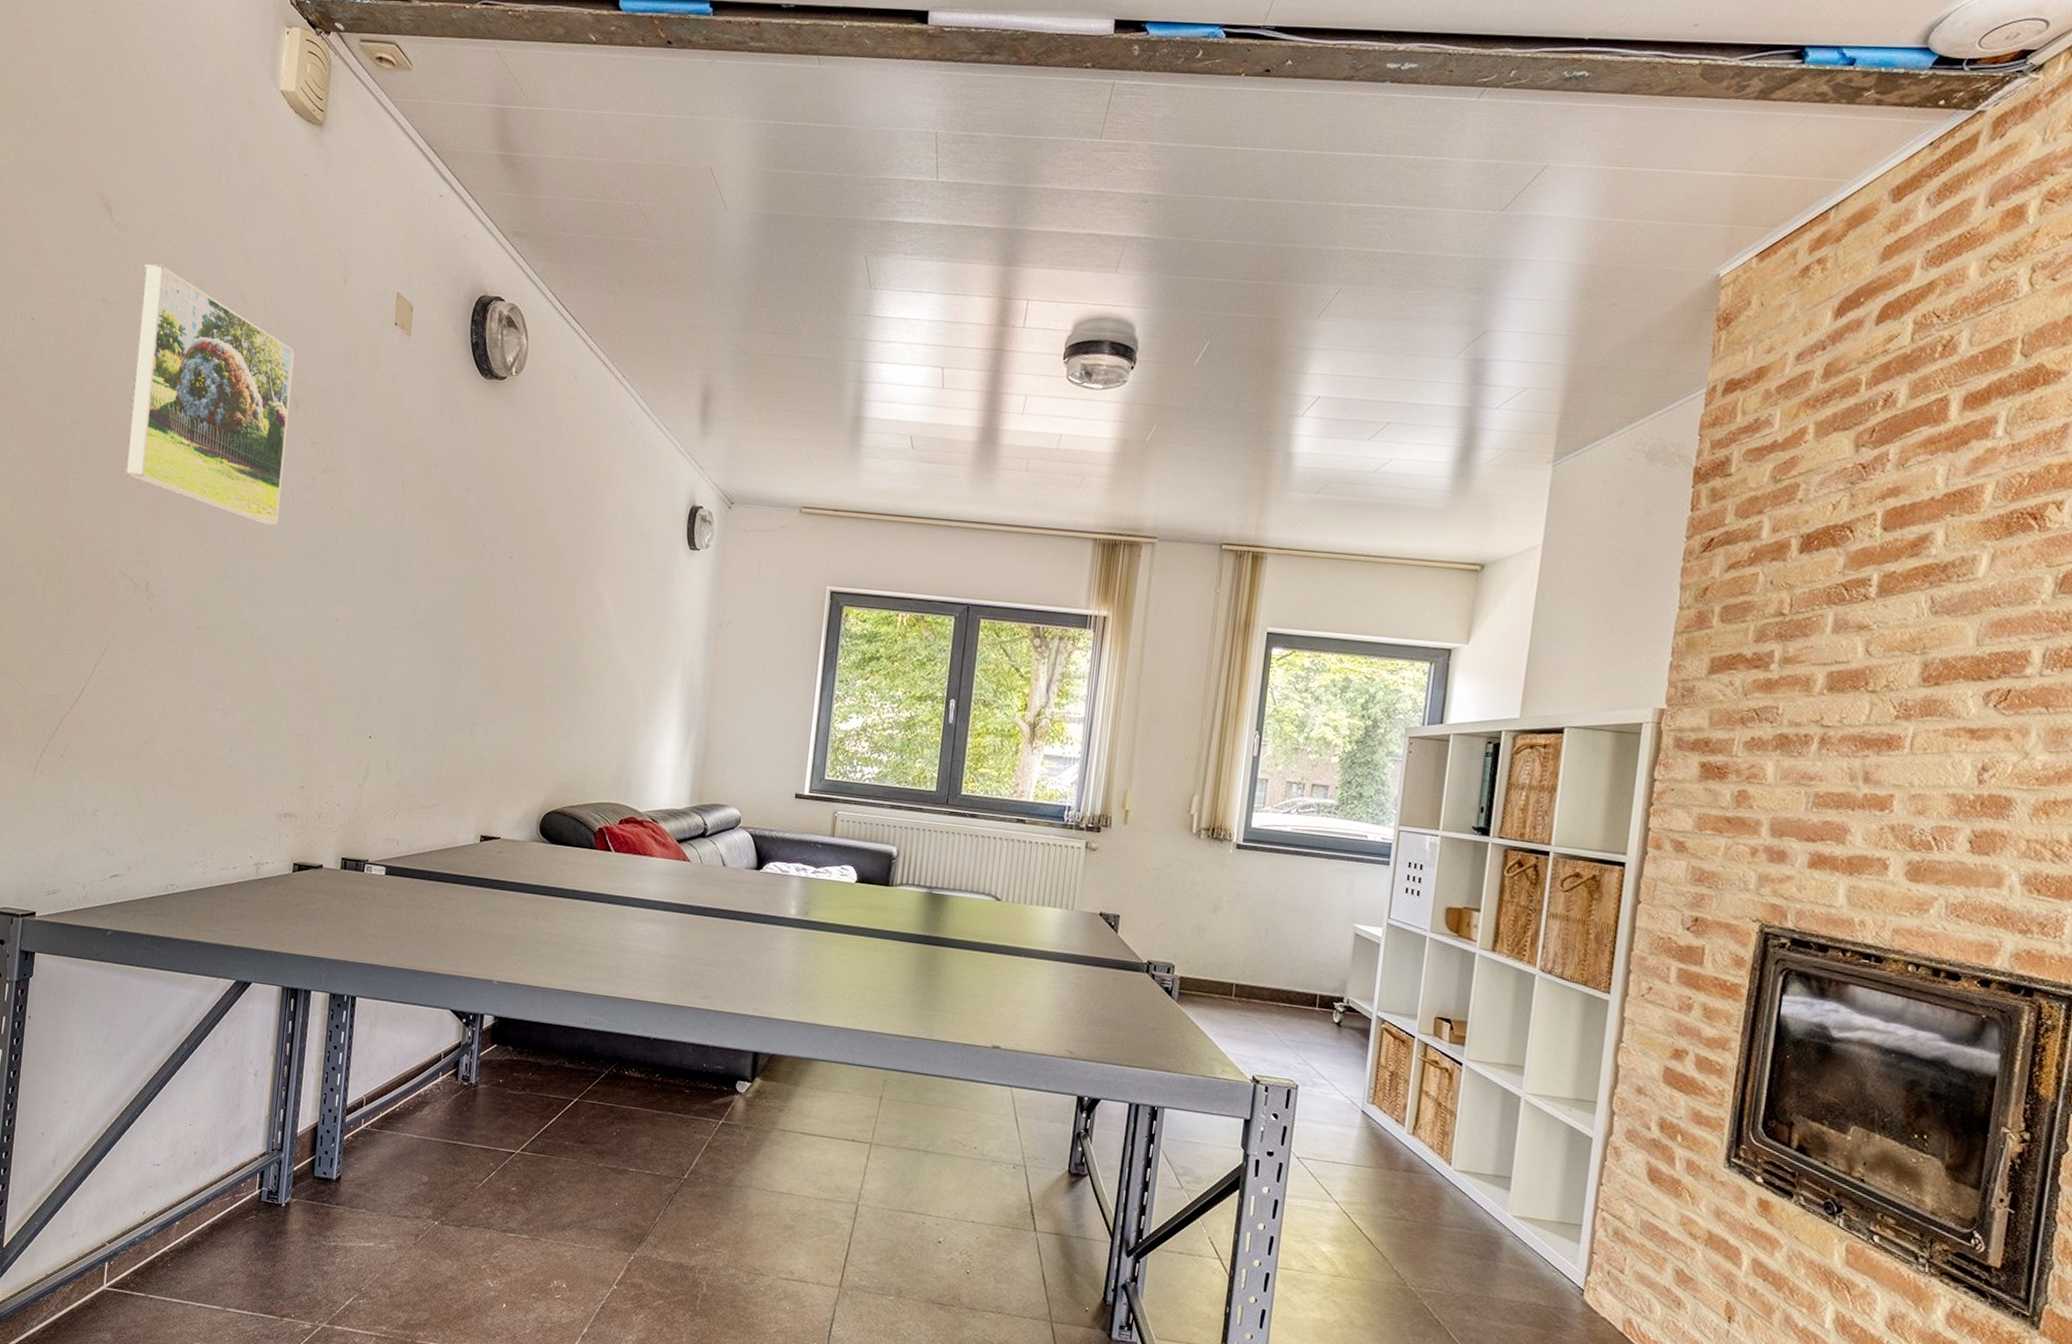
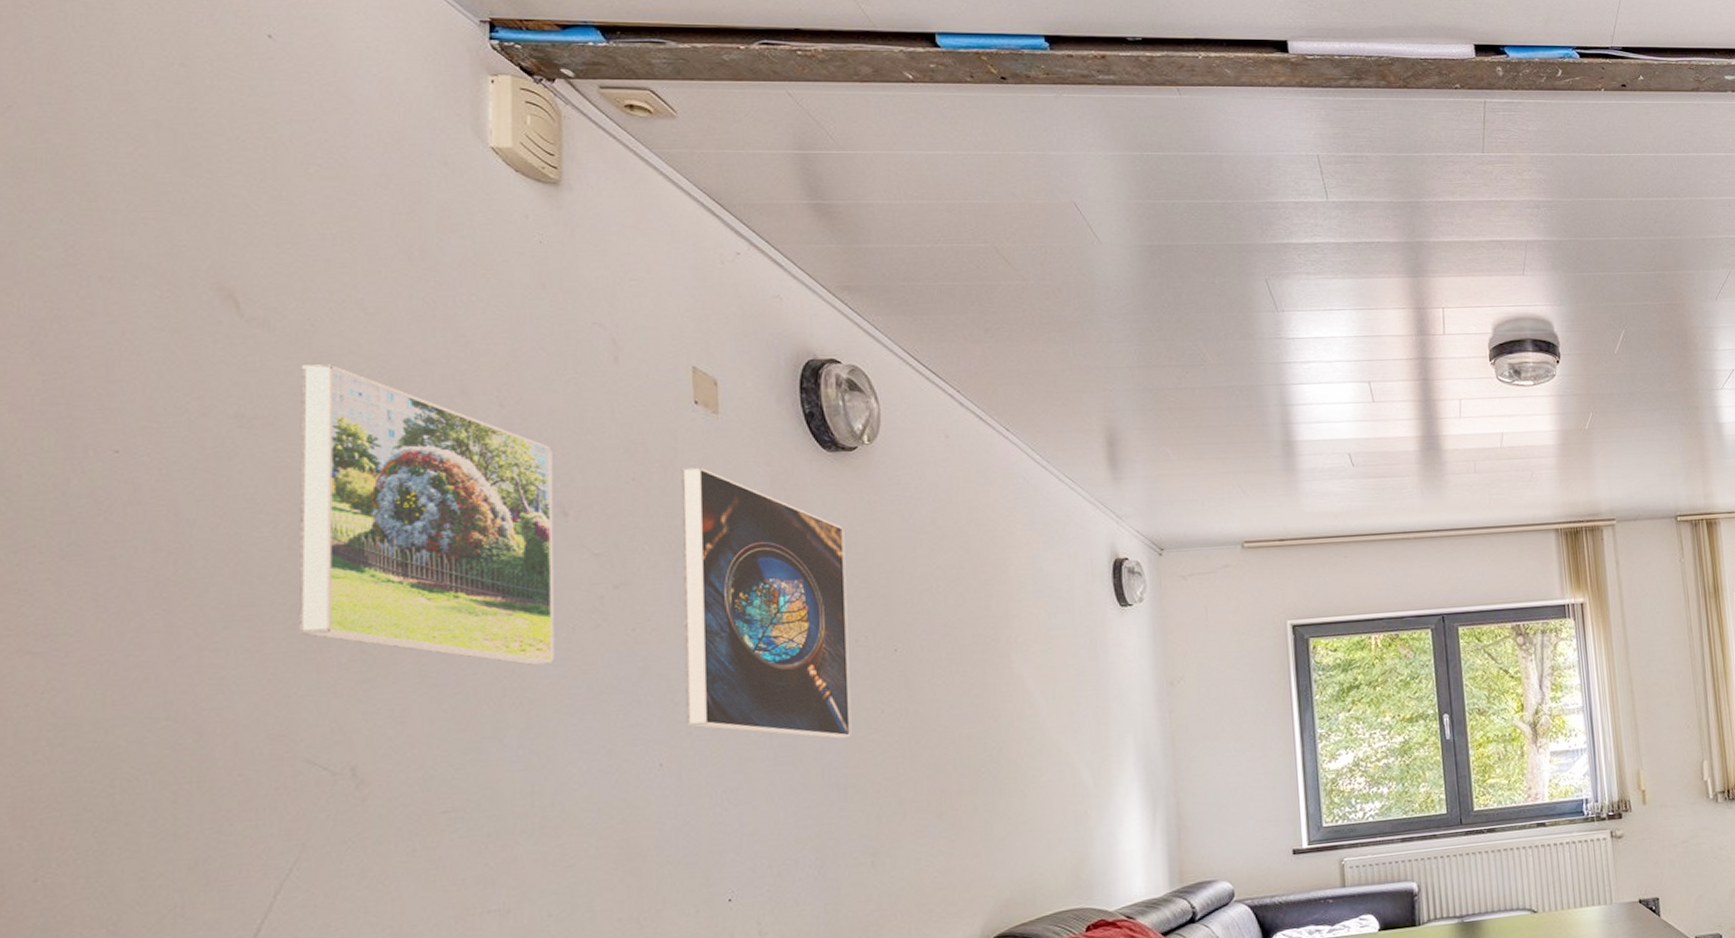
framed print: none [358,379,488,624] -> present [681,467,852,739]

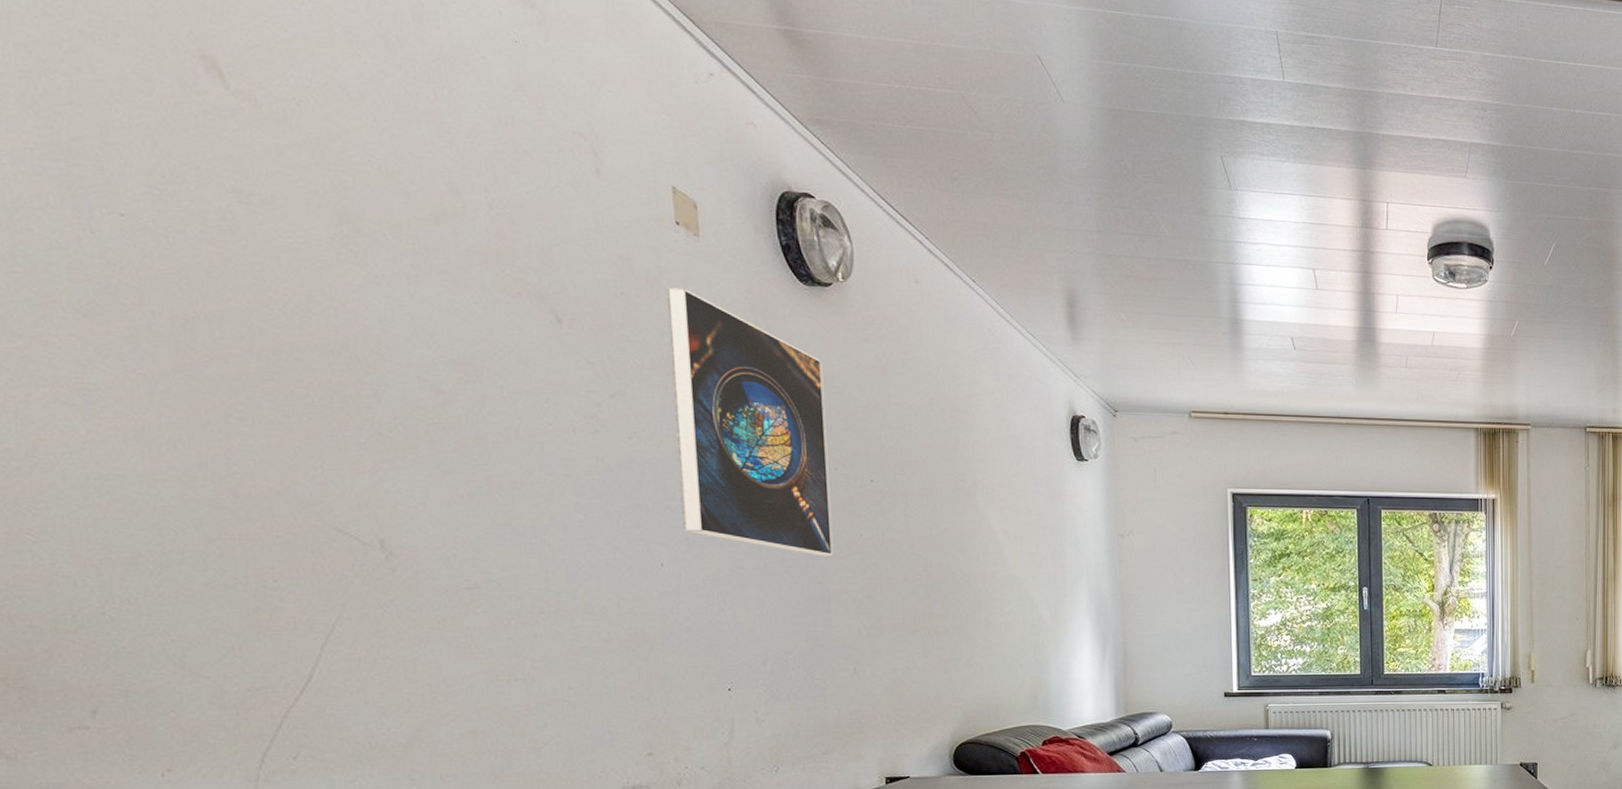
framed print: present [298,364,555,665] -> none [291,145,559,462]

